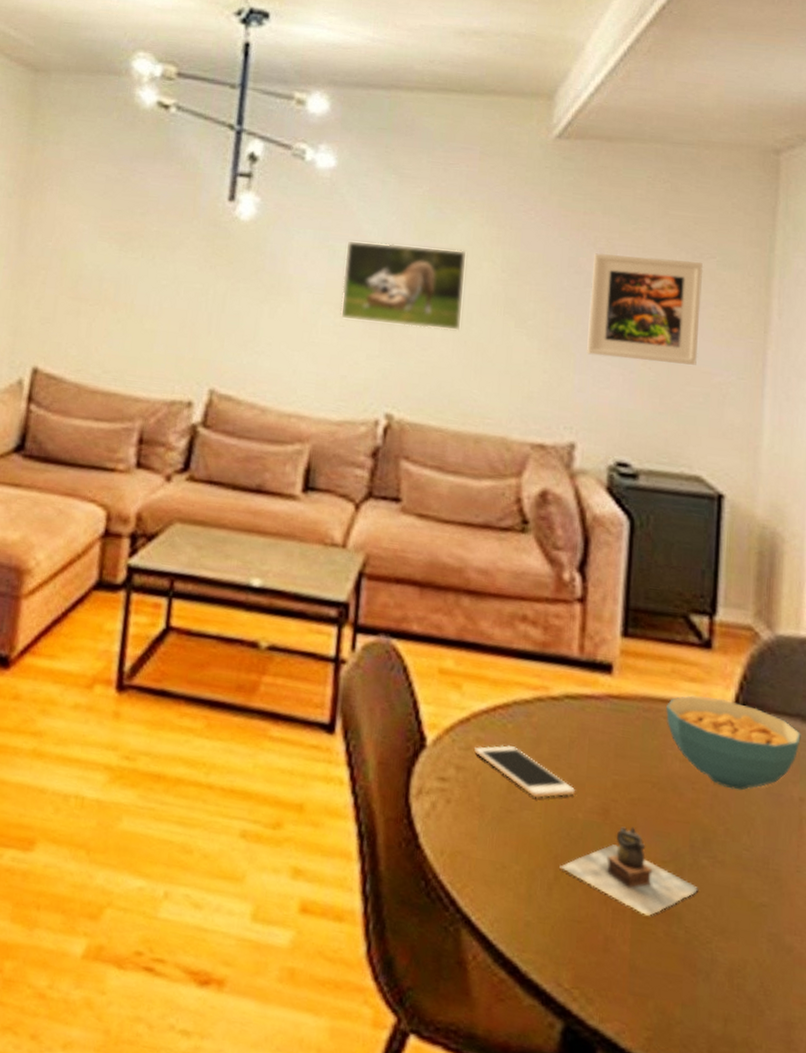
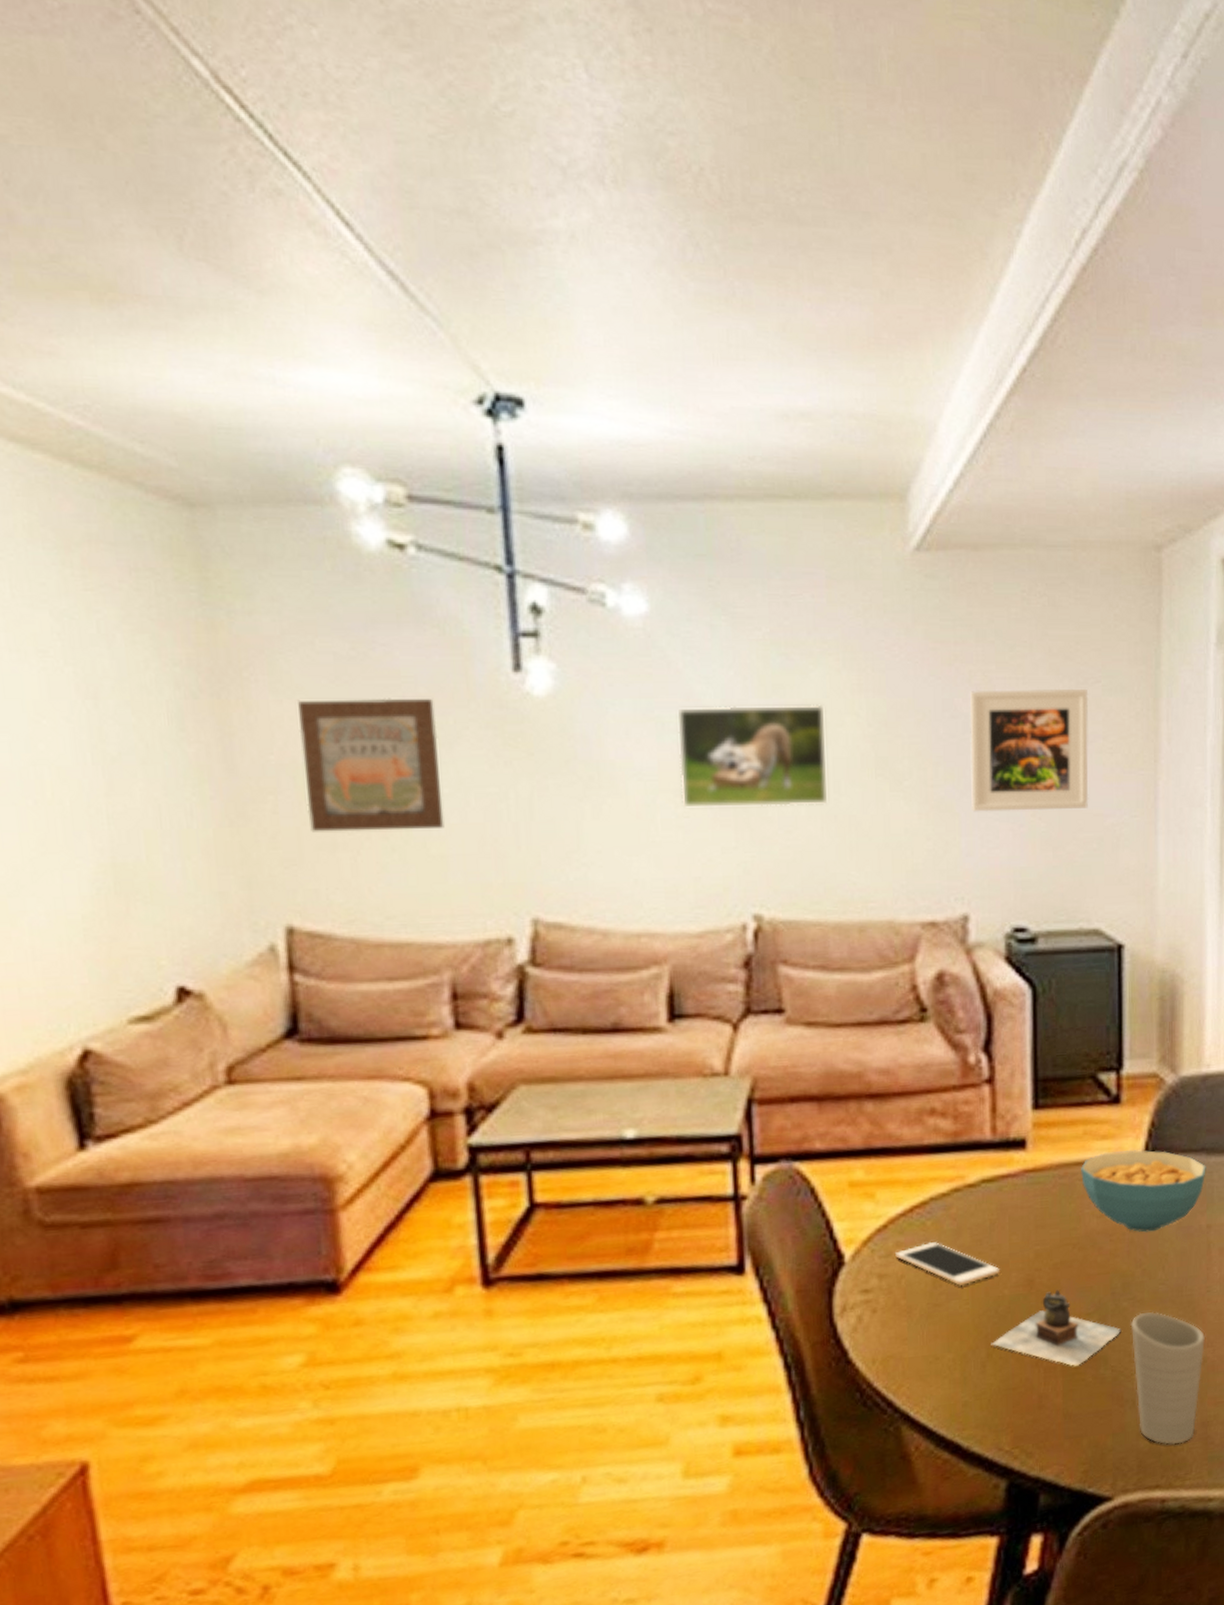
wall art: none [65,205,168,310] -> present [298,698,444,832]
cup: none [709,875,793,1040] -> present [1130,1311,1206,1445]

